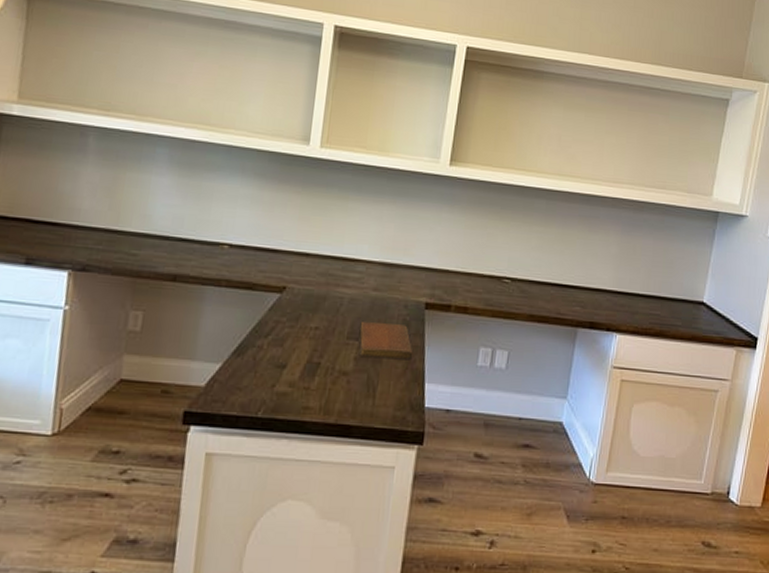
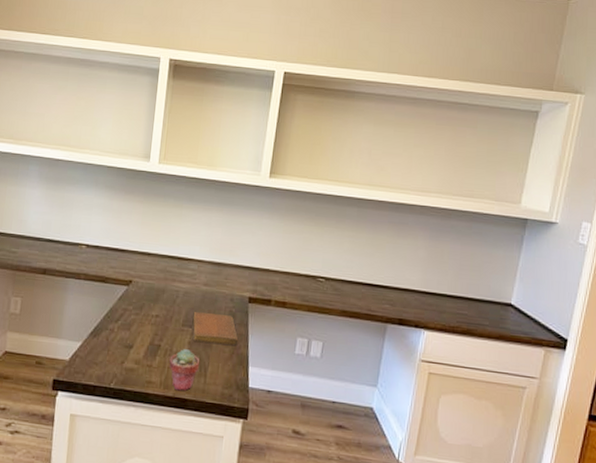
potted succulent: none [330,366,368,417] -> present [169,349,200,391]

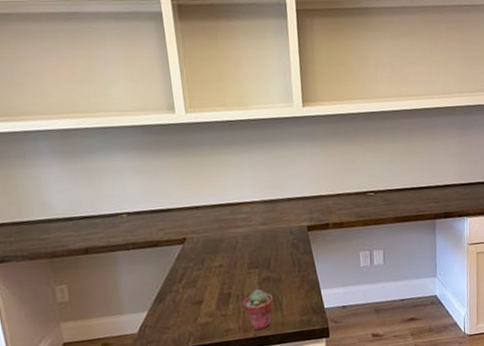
notebook: present [192,312,239,347] -> none [256,247,306,281]

